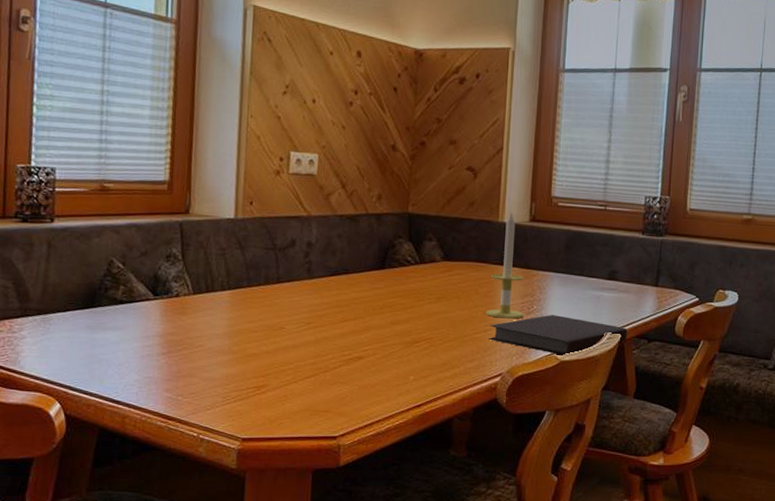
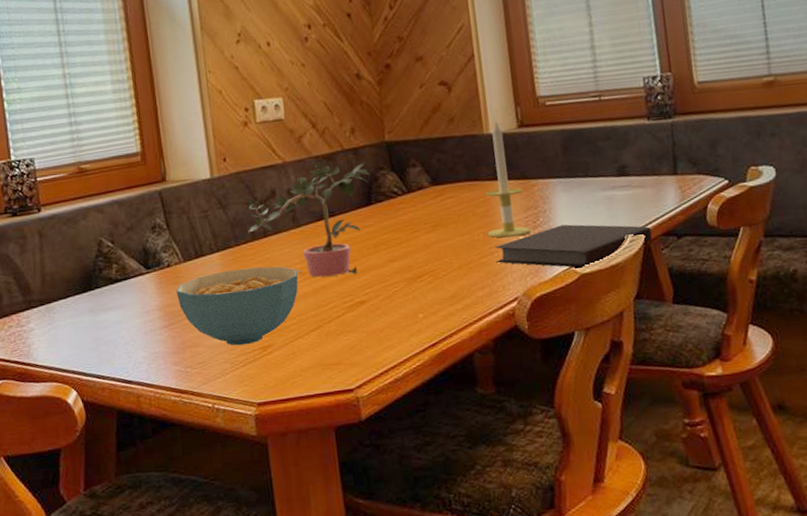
cereal bowl: none [180,309,303,382] -> present [175,266,298,346]
potted plant: none [262,220,389,331] -> present [247,161,370,278]

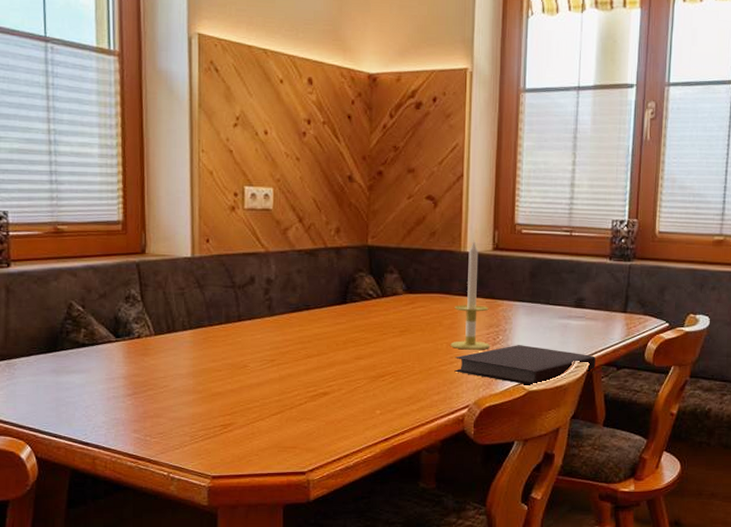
cereal bowl: present [175,266,298,346] -> none [143,348,266,421]
potted plant: present [247,161,370,278] -> none [222,255,349,367]

